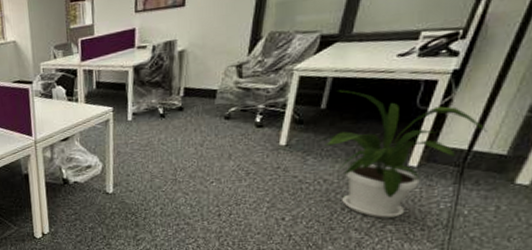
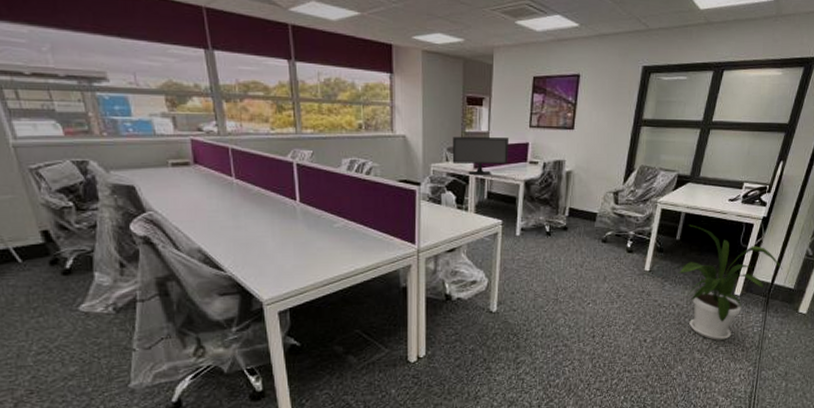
computer monitor: none [58,27,115,68] -> present [452,137,510,176]

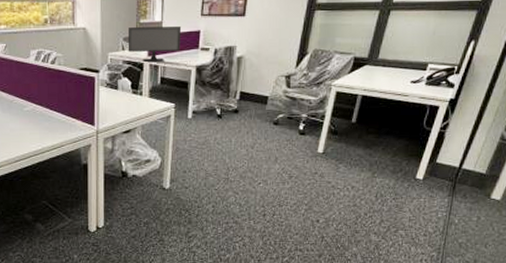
house plant: present [673,224,783,340] -> none [348,107,473,224]

